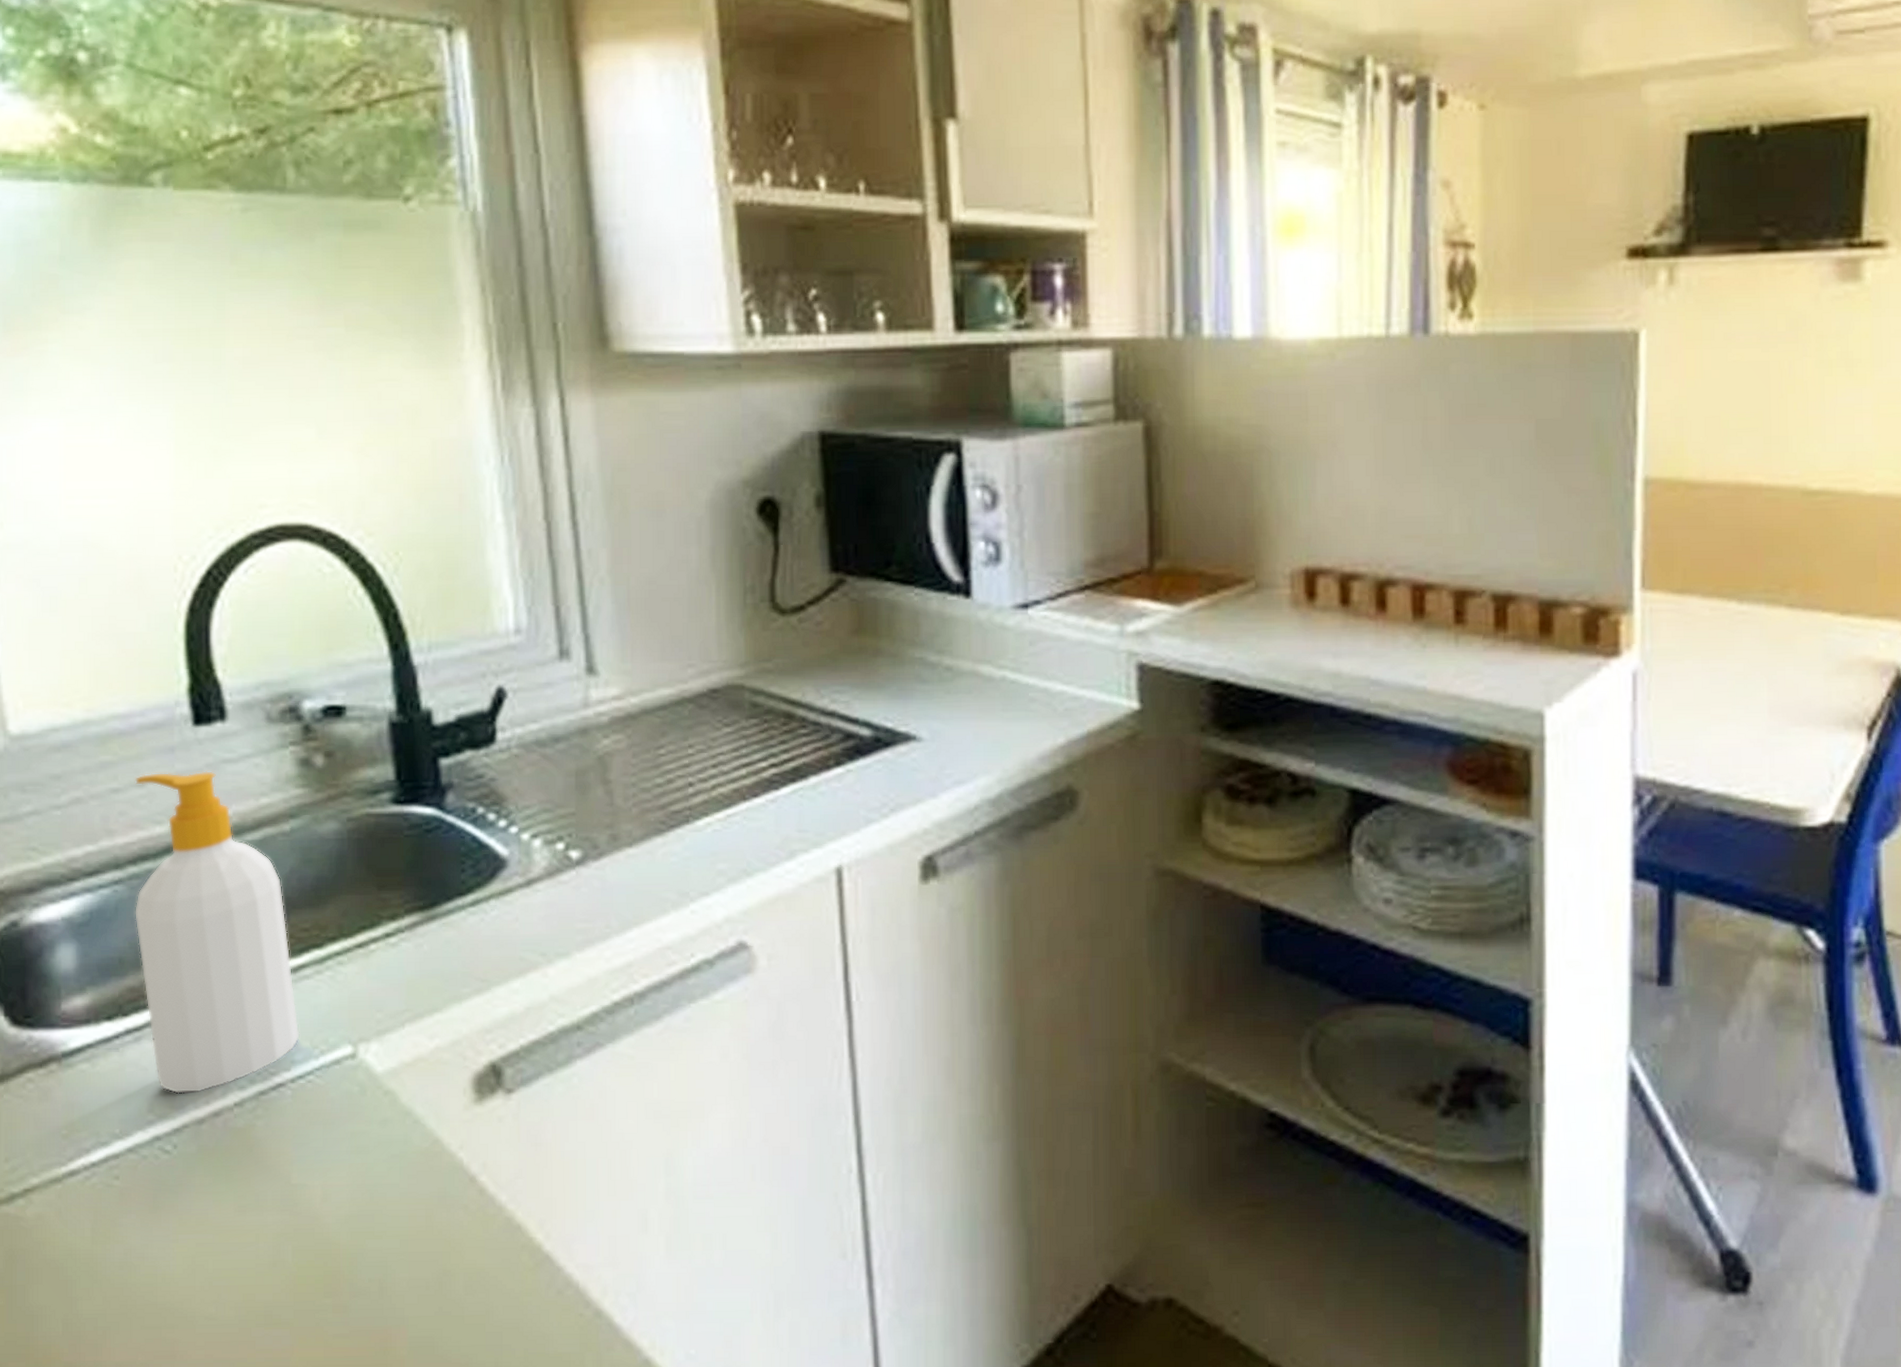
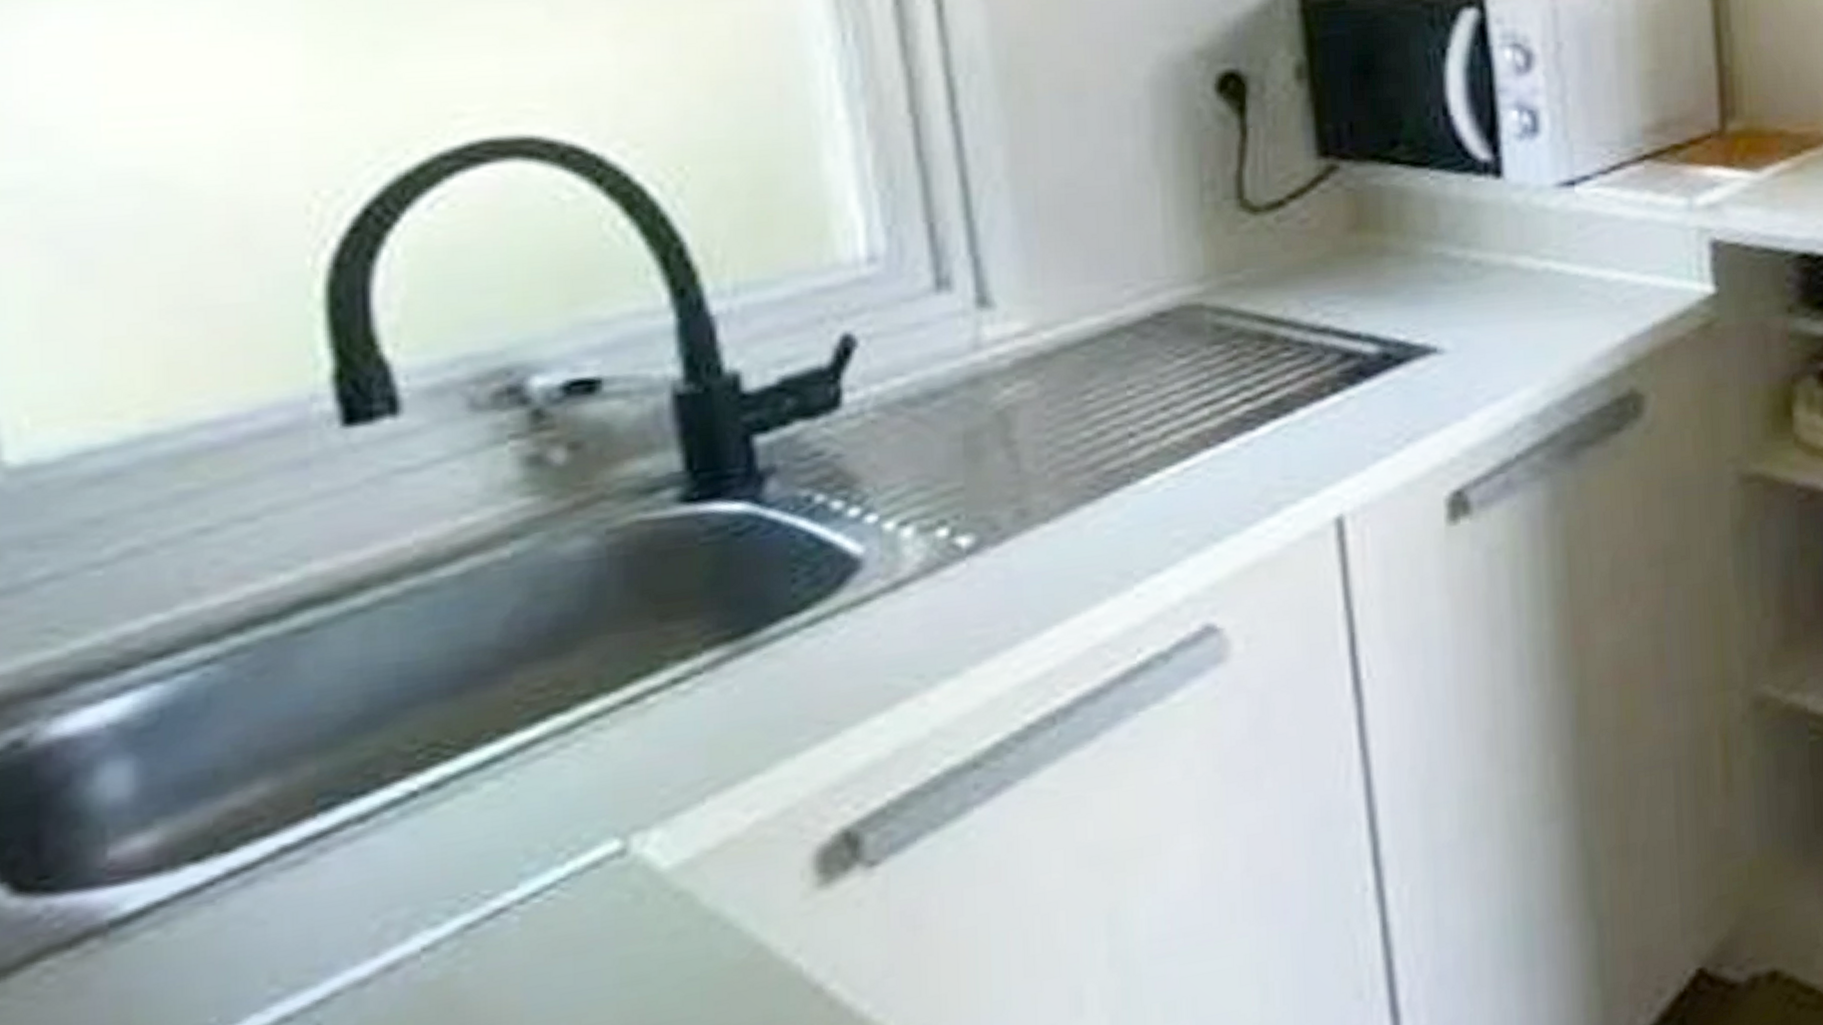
soap bottle: present [134,771,300,1094] -> none [238,487,533,950]

